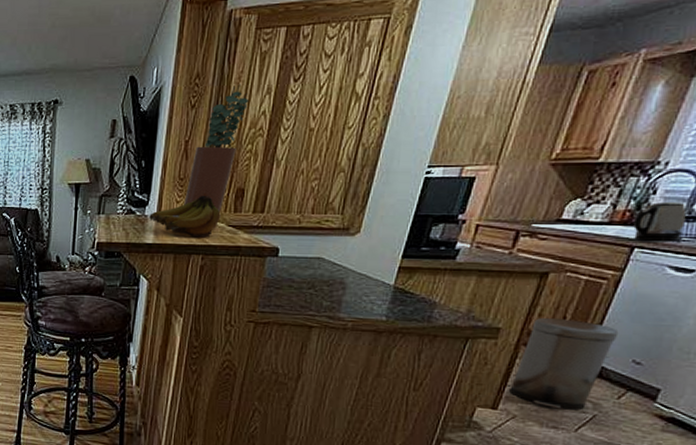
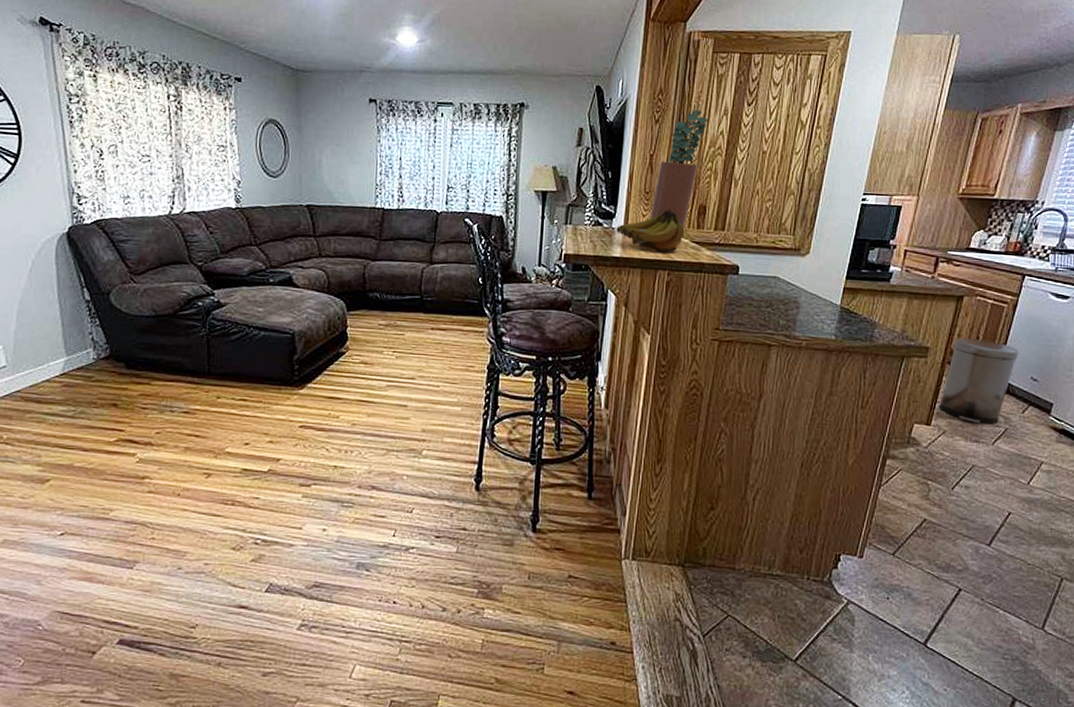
kettle: present [633,201,687,241] -> none [1023,236,1060,271]

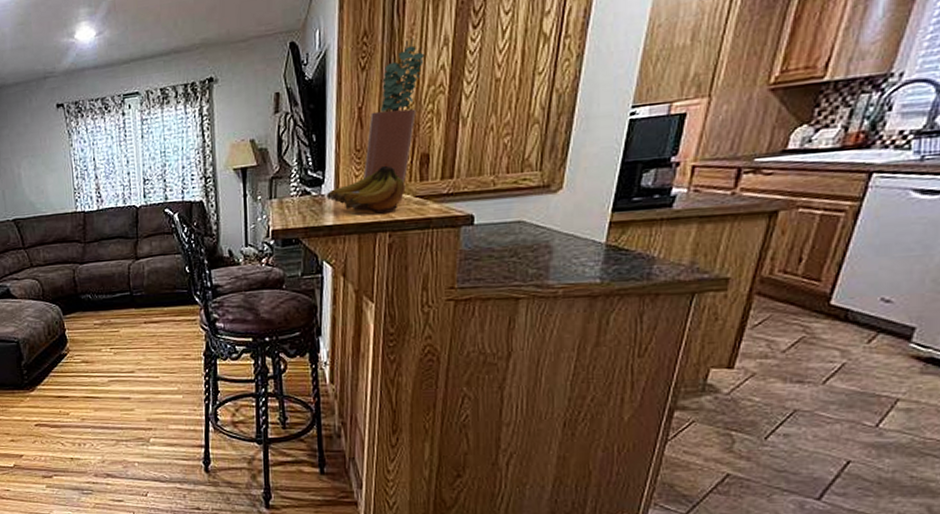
pedal bin: present [939,337,1019,425] -> none [745,260,863,361]

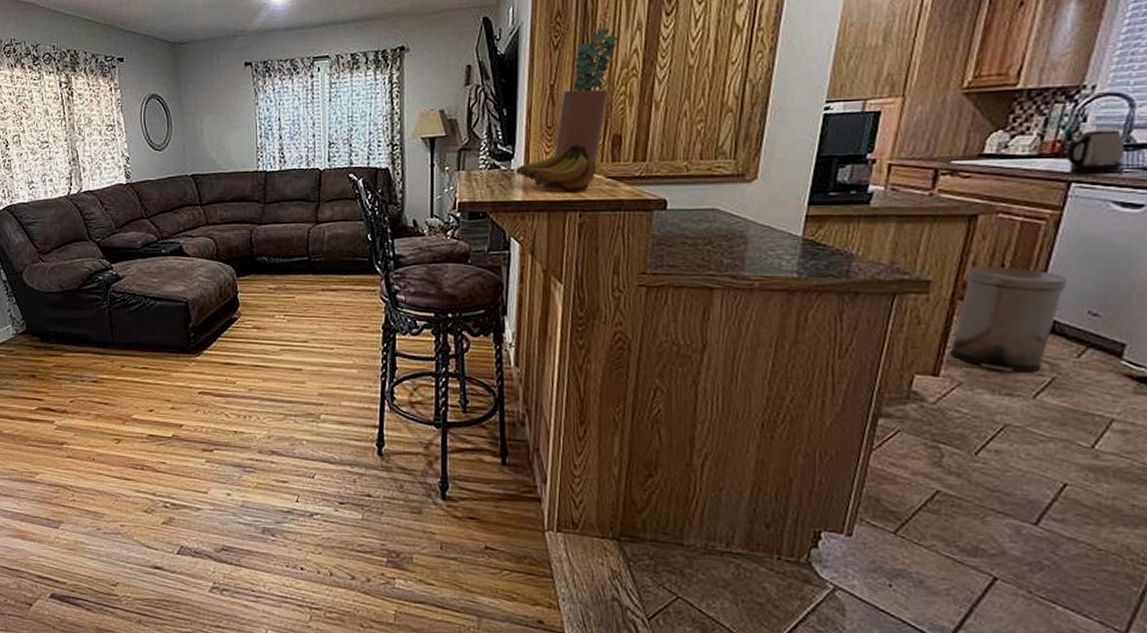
pedal bin: none [745,260,863,361] -> present [950,266,1068,373]
kettle: none [869,116,928,165] -> present [1066,128,1125,174]

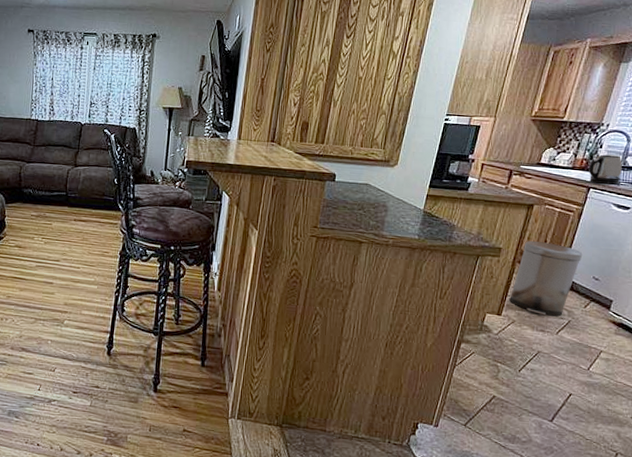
fruit: present [516,145,597,192] -> none [231,126,290,162]
vase: present [554,21,619,185] -> none [260,36,313,157]

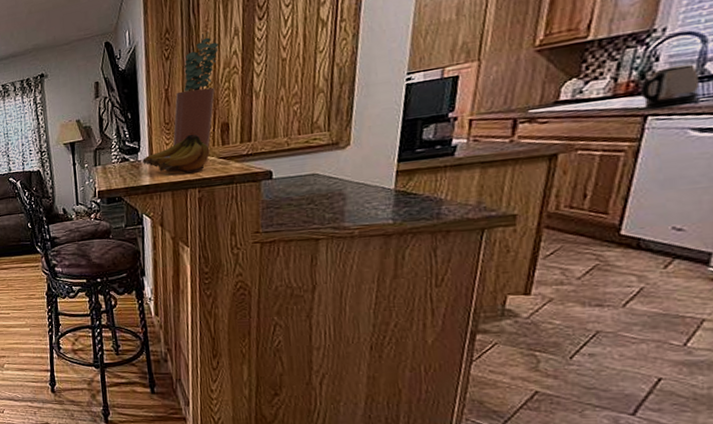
fruit: none [231,126,290,162] -> present [142,134,210,174]
vase: none [260,36,313,157] -> present [173,31,219,166]
pedal bin: present [509,240,583,317] -> none [539,195,650,286]

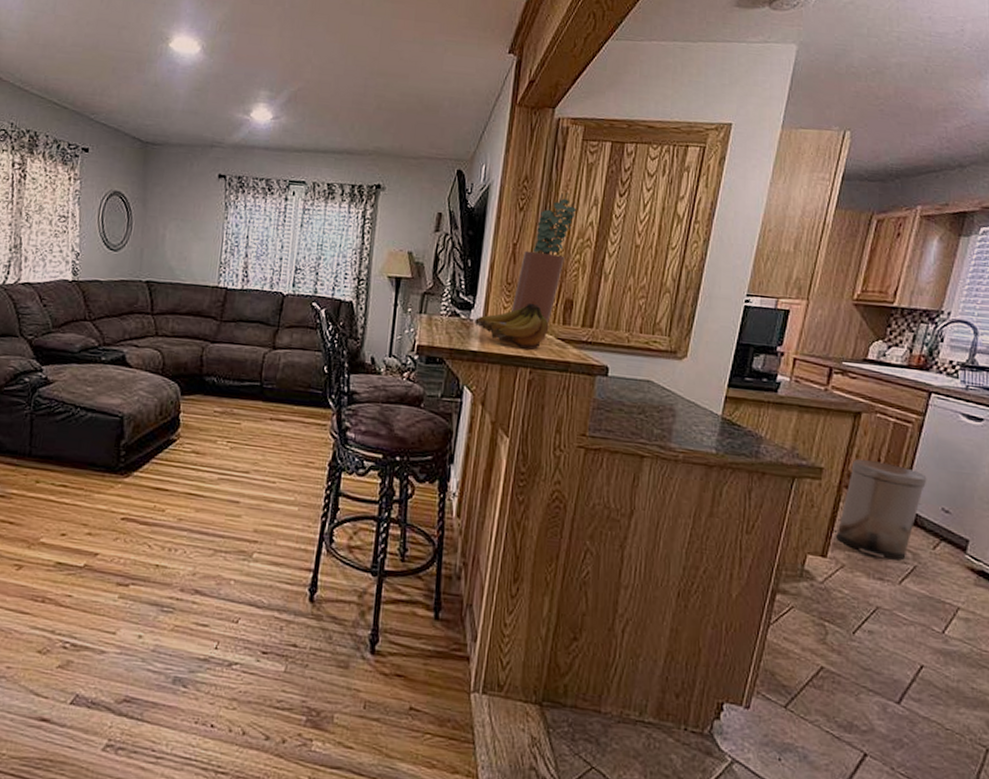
pedal bin: none [539,195,650,286] -> present [836,458,927,561]
kettle: present [640,64,700,109] -> none [928,350,970,389]

